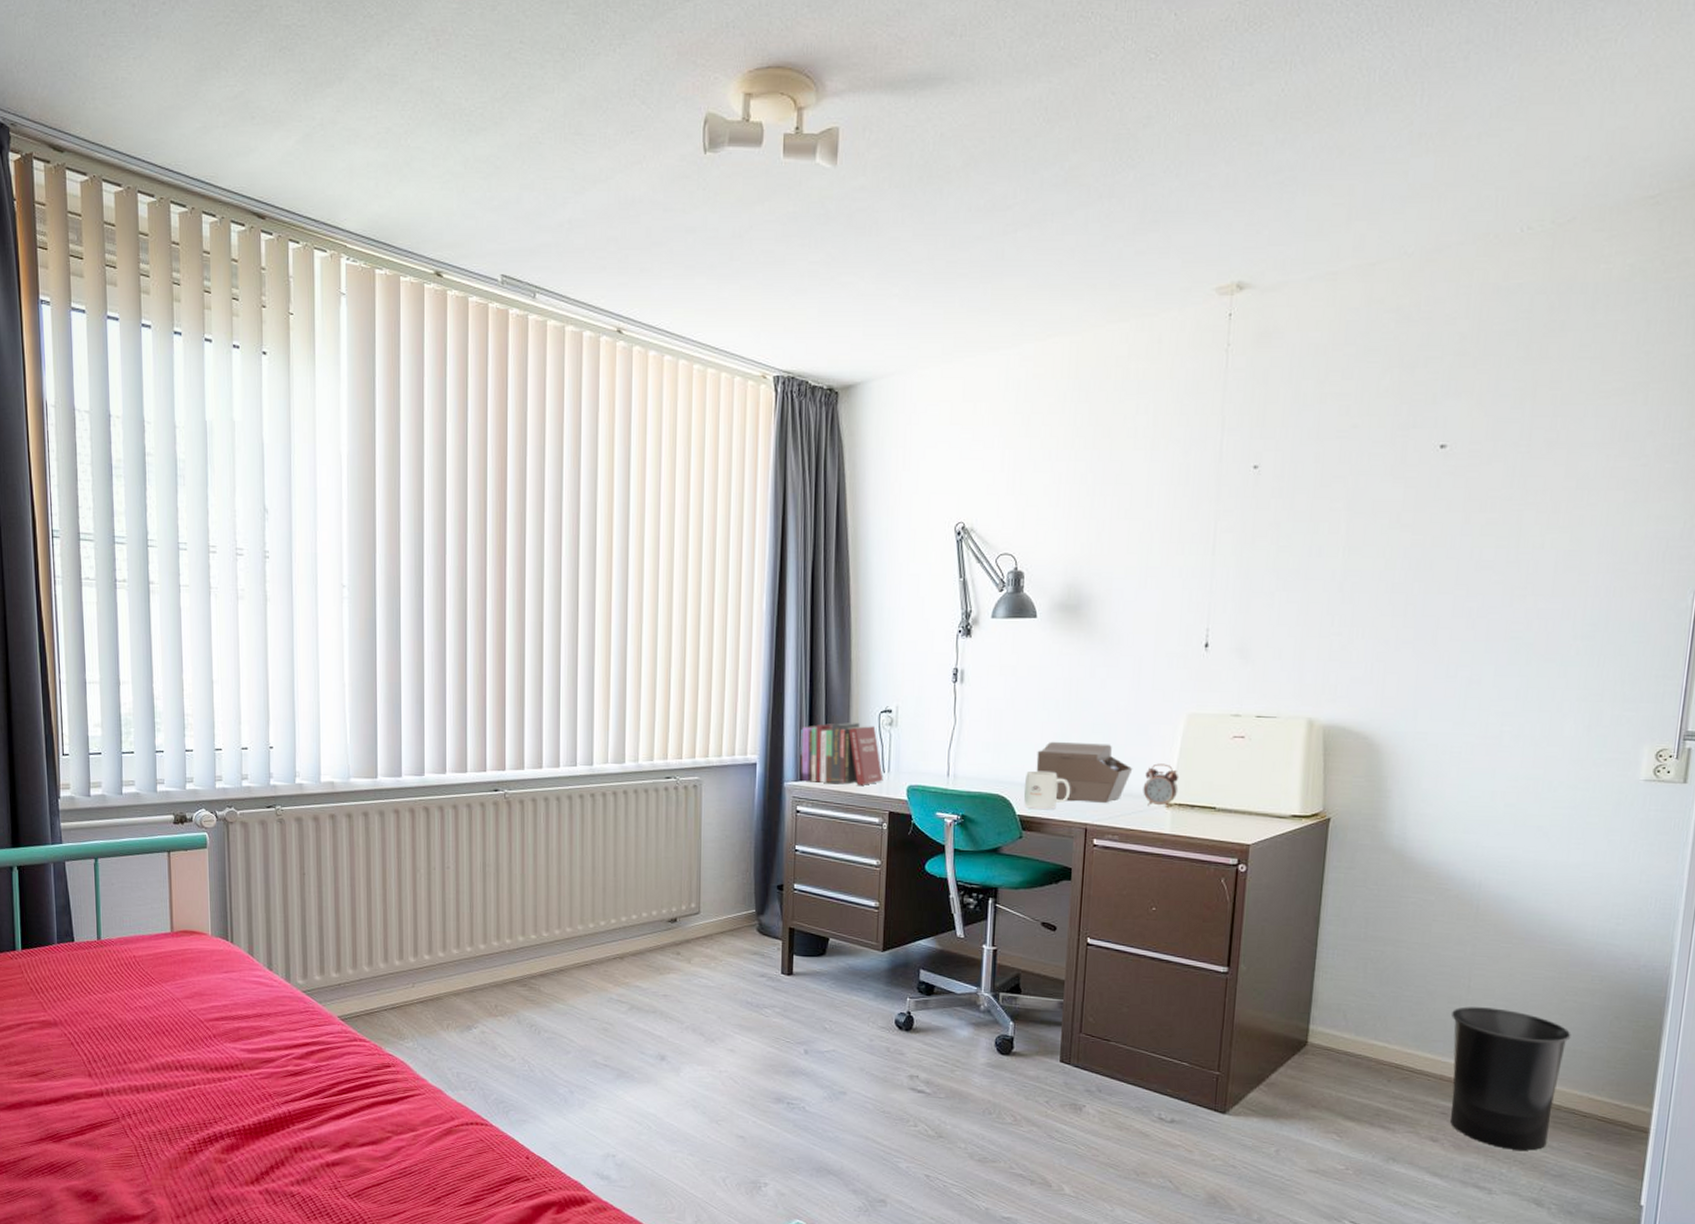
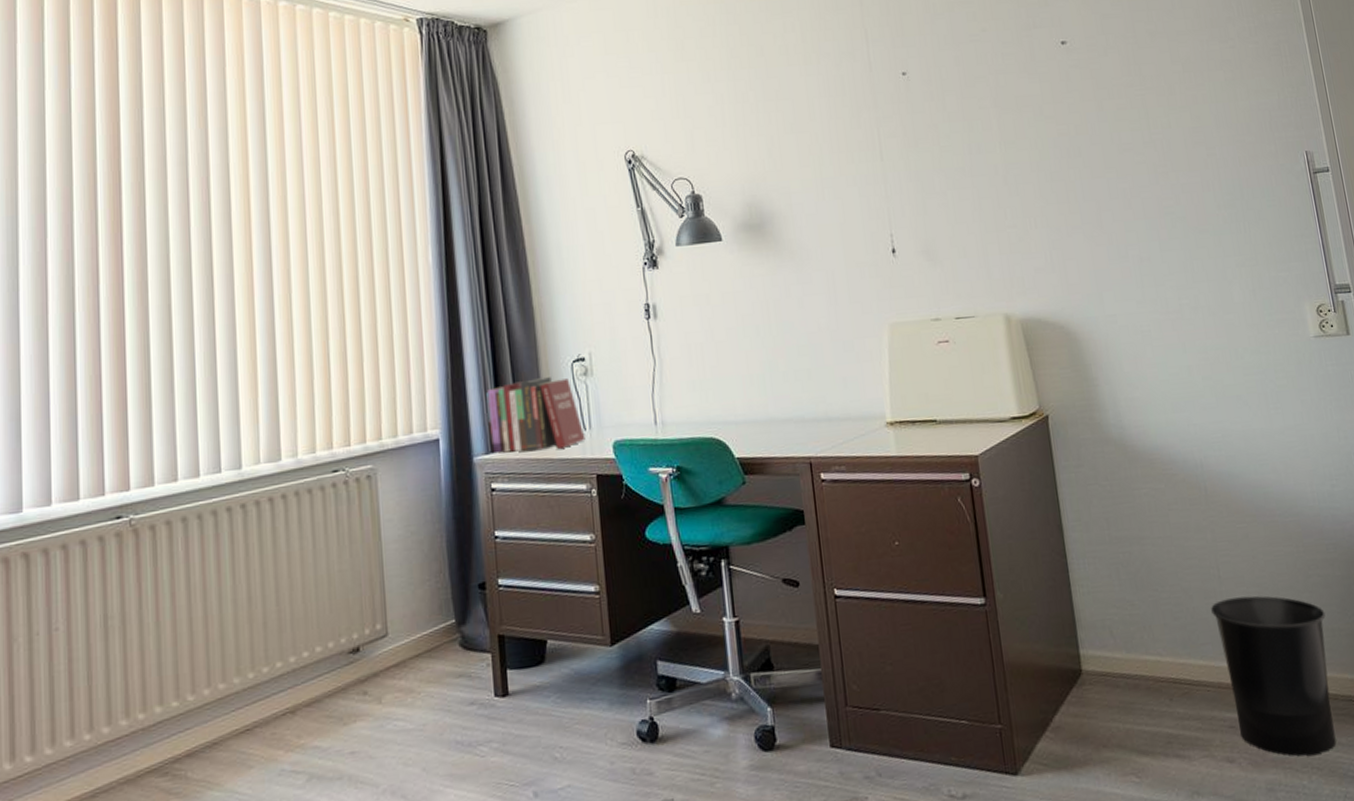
mug: present [1023,770,1071,810] -> none [737,404,788,450]
sewing box: present [1036,741,1133,804] -> none [745,366,847,435]
alarm clock: present [1143,763,1180,809] -> none [860,379,896,429]

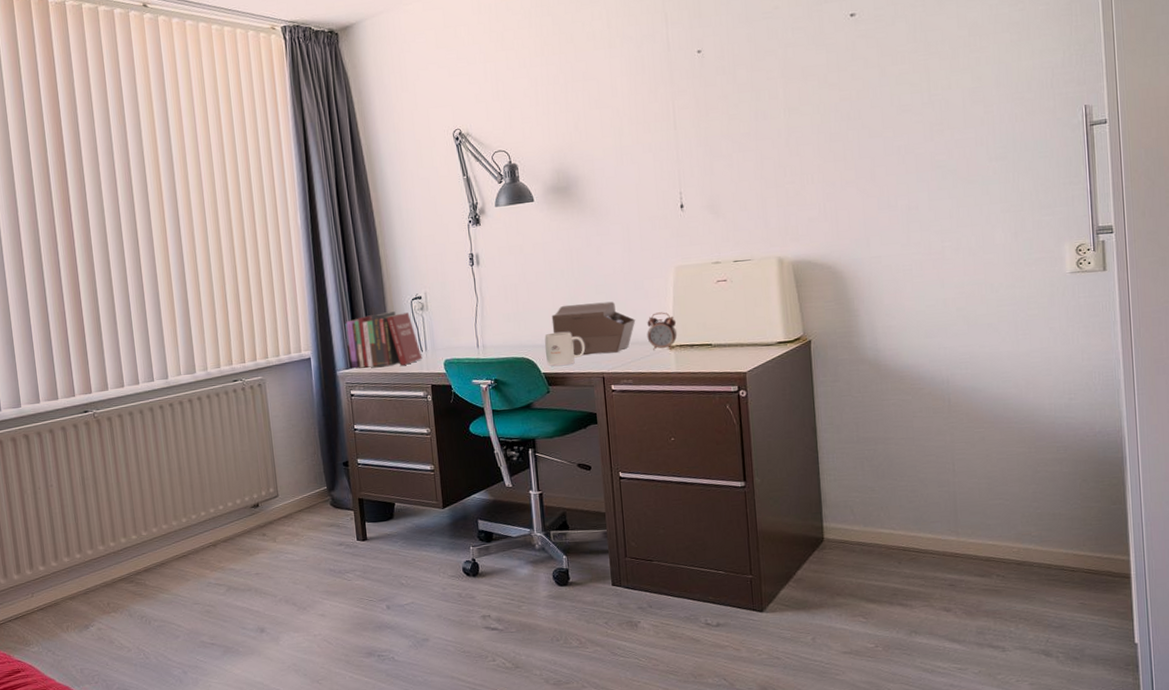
mug: none [737,404,788,450] -> present [544,331,586,367]
sewing box: none [745,366,847,435] -> present [551,301,636,355]
alarm clock: none [860,379,896,429] -> present [647,312,678,351]
waste bin: present [1210,595,1337,756] -> none [942,486,1049,610]

